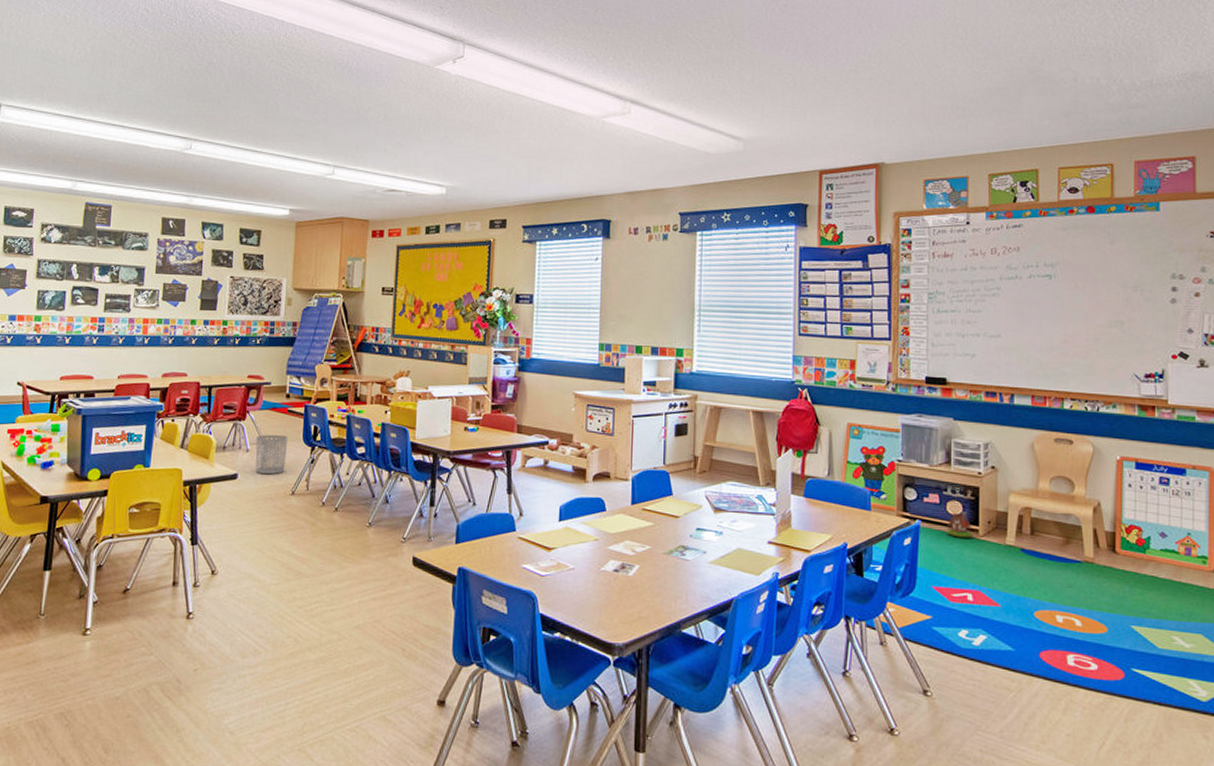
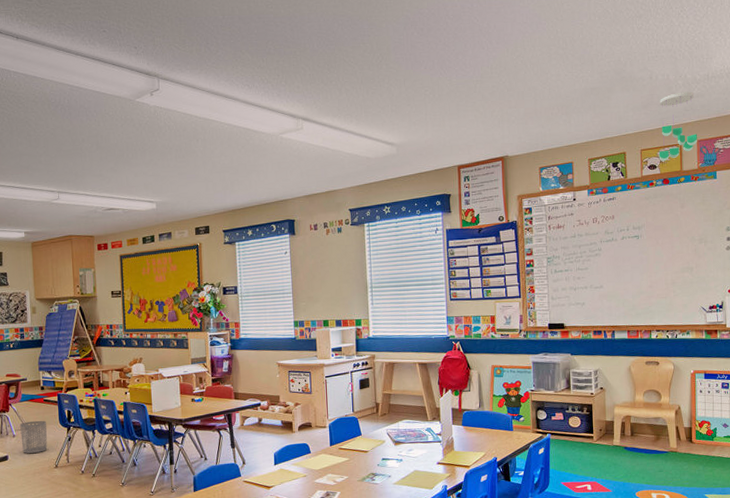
toy house: present [947,511,973,538] -> none [570,424,590,444]
ceiling mobile: none [1082,100,1135,185] -> present [659,91,697,162]

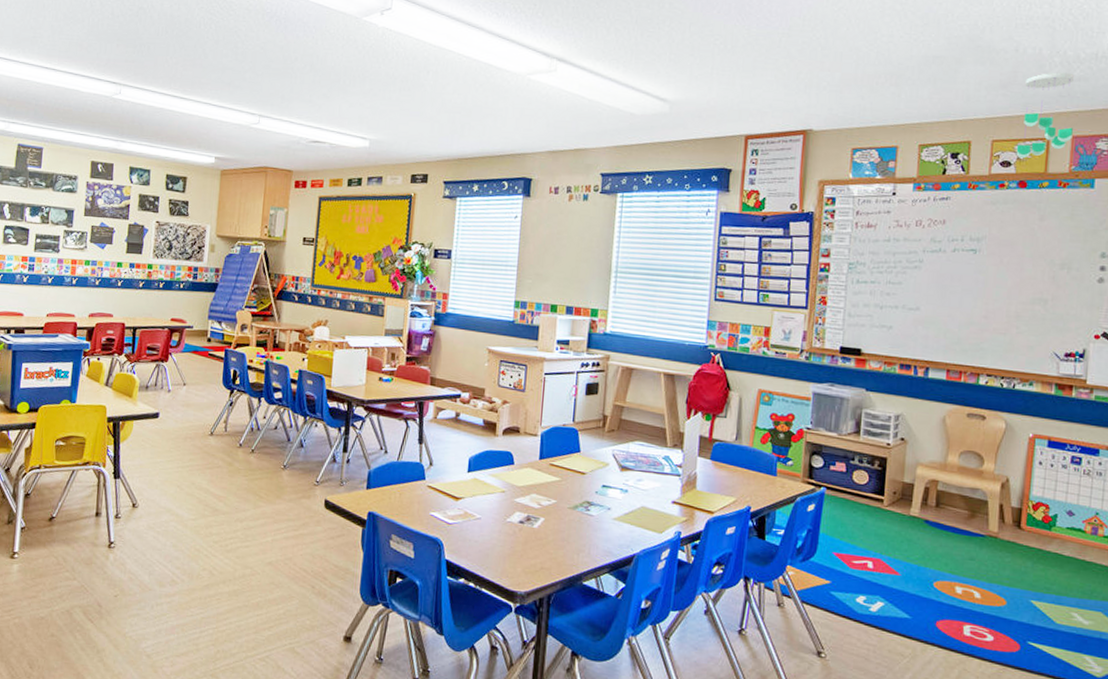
waste bin: present [20,420,48,454] -> none [176,376,209,415]

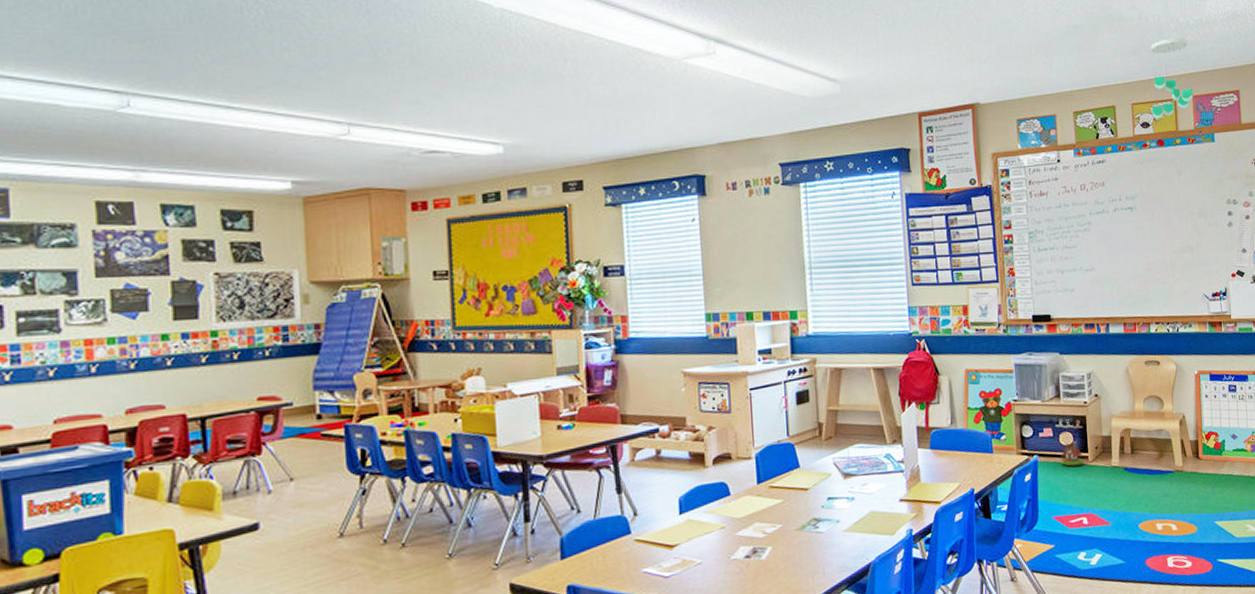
toy house: none [851,481,878,507] -> present [1061,441,1084,467]

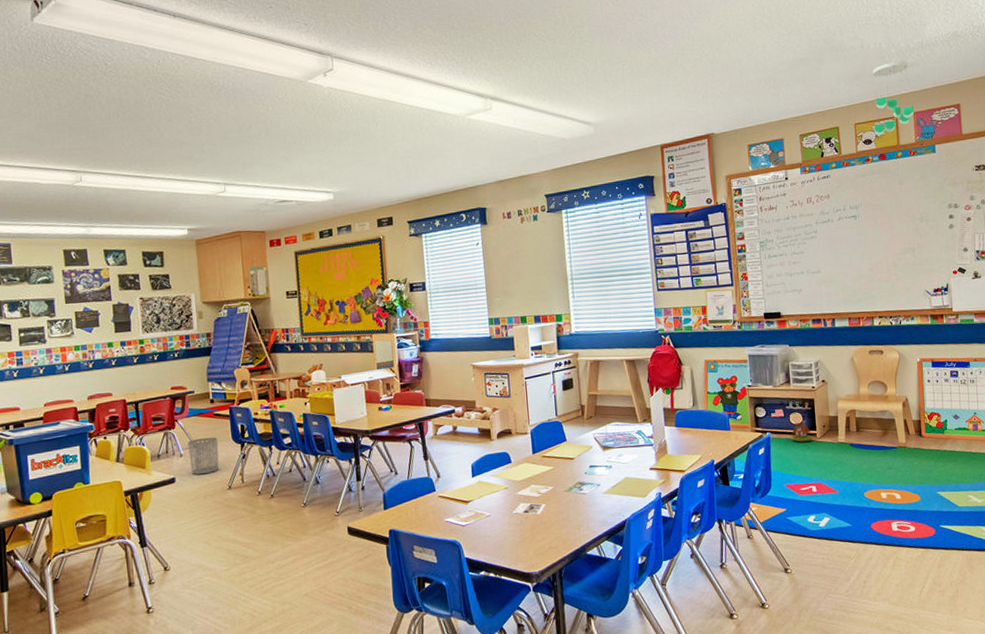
waste bin: none [280,465,327,518] -> present [188,437,219,475]

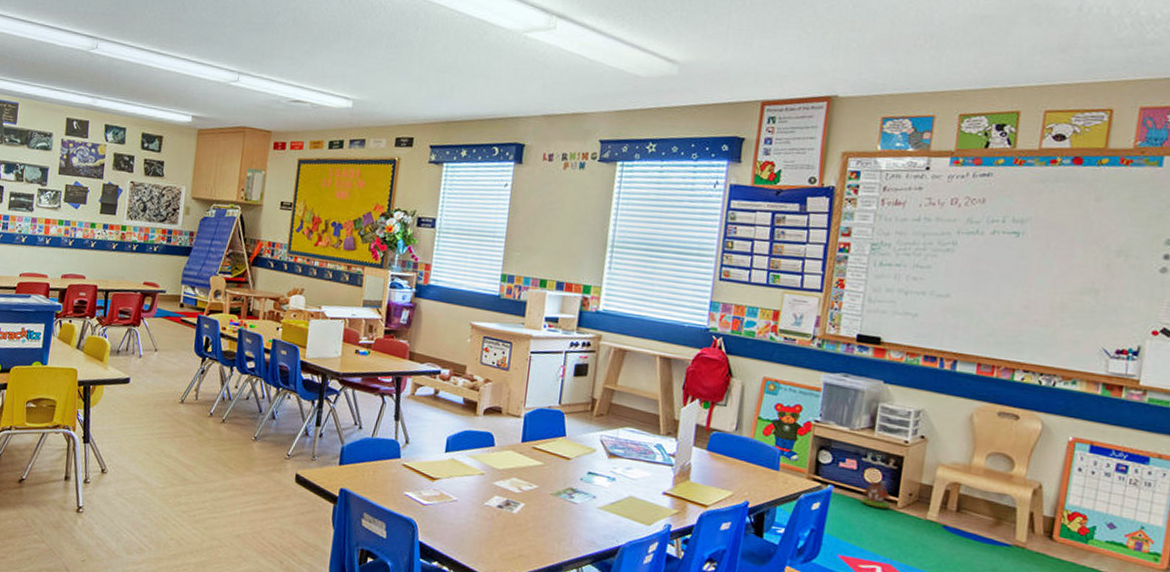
waste bin: present [188,437,219,475] -> none [147,342,180,382]
ceiling mobile: present [872,61,914,136] -> none [1072,35,1147,132]

